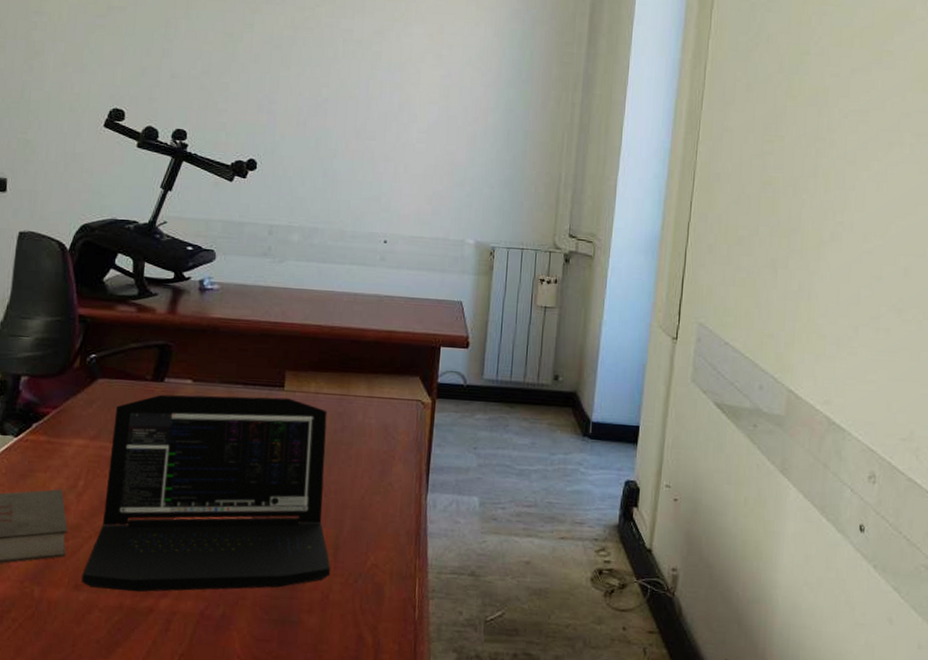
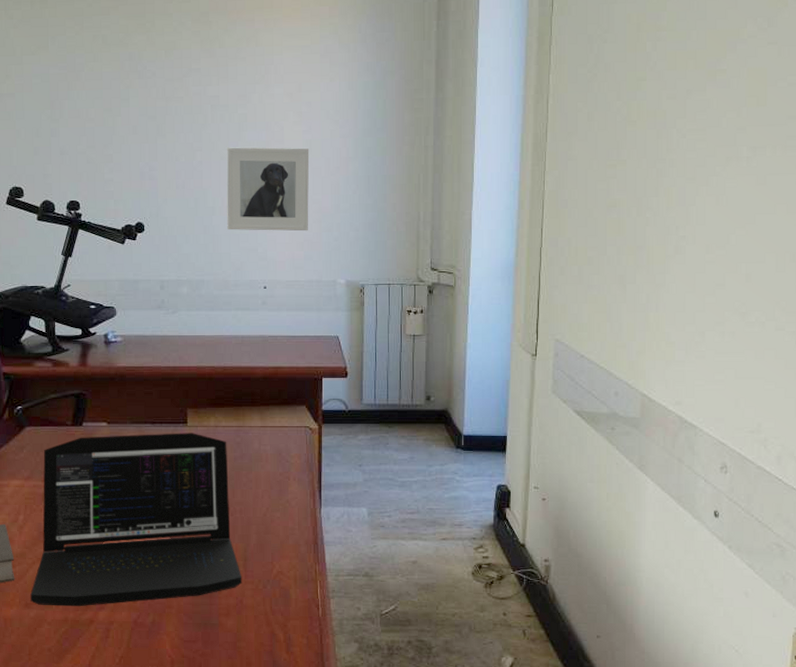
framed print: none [349,86,447,184] -> present [226,147,310,232]

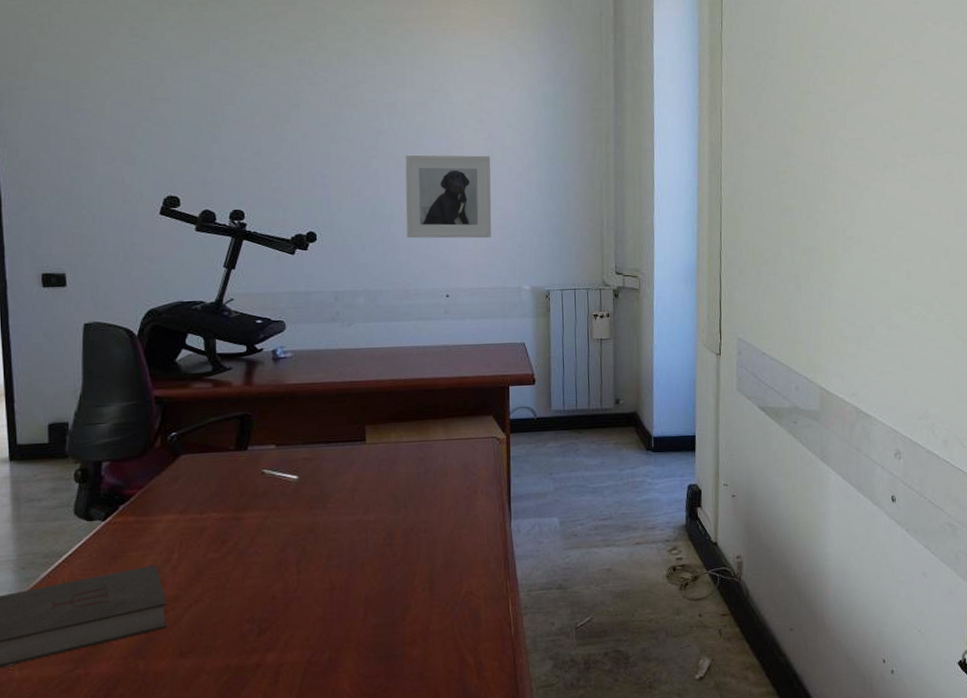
laptop: present [30,433,243,607] -> none [186,450,429,653]

